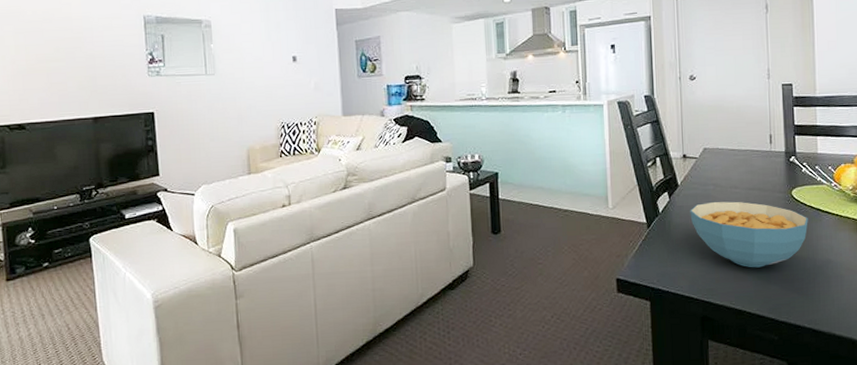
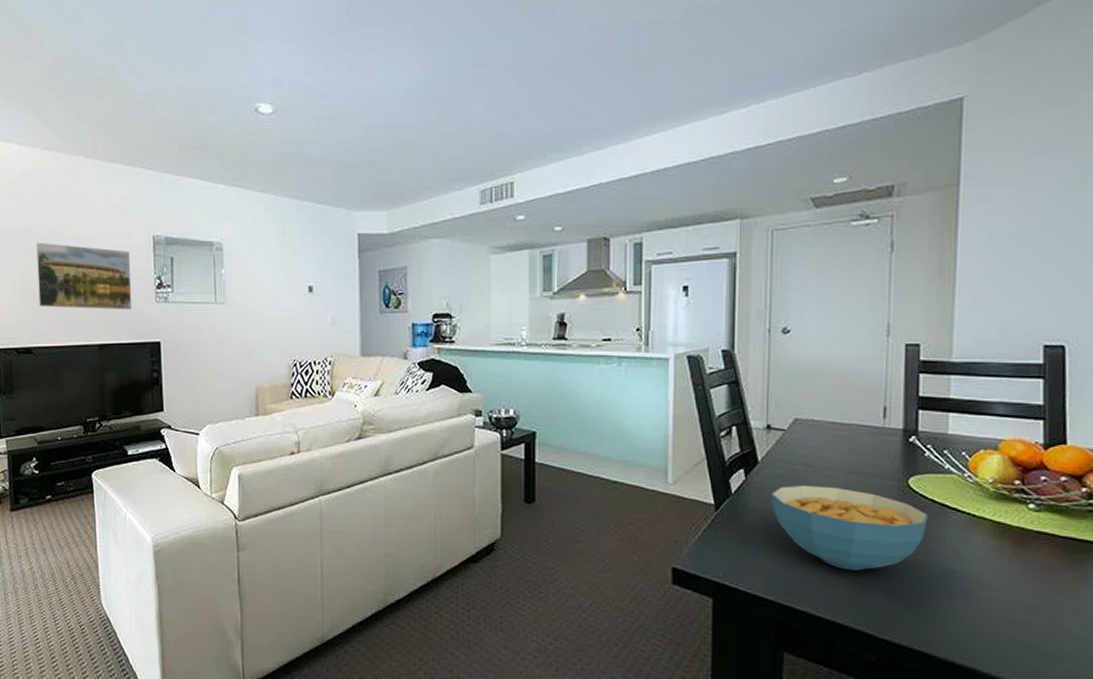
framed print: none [27,24,125,86] -> present [36,242,132,310]

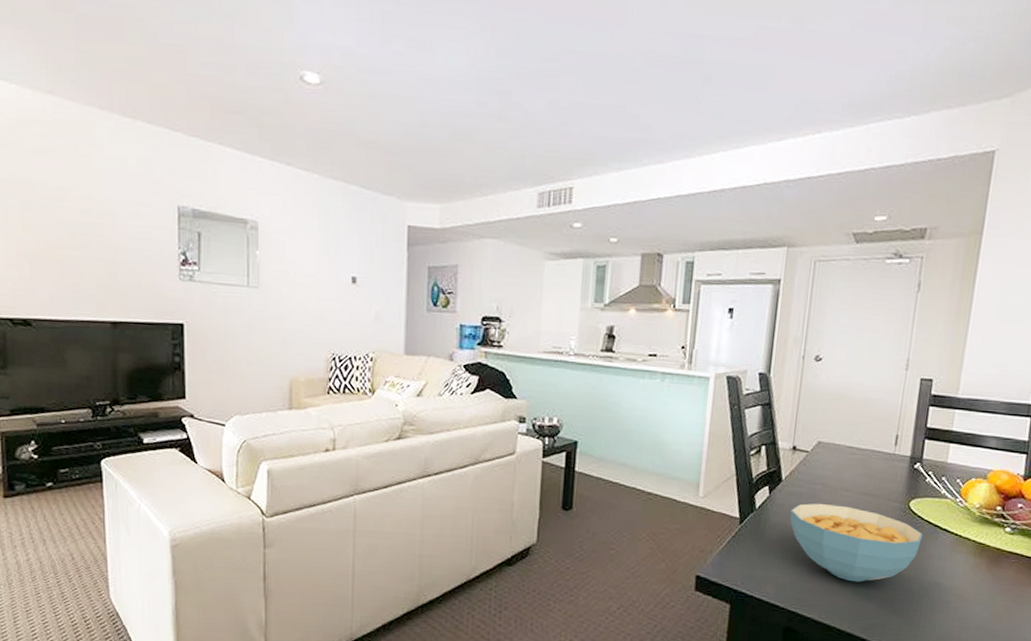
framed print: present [36,242,132,310] -> none [37,200,152,287]

